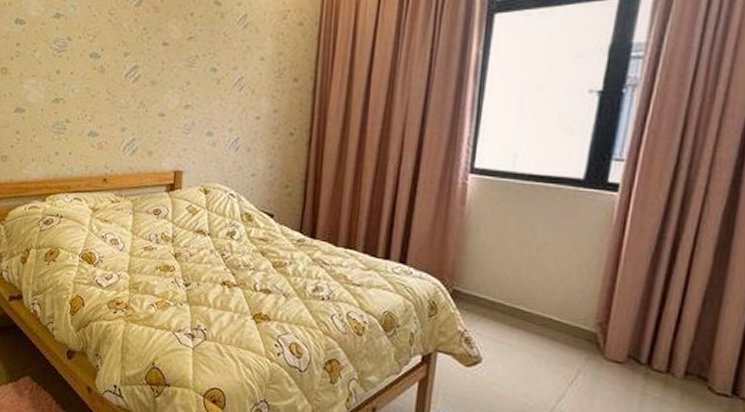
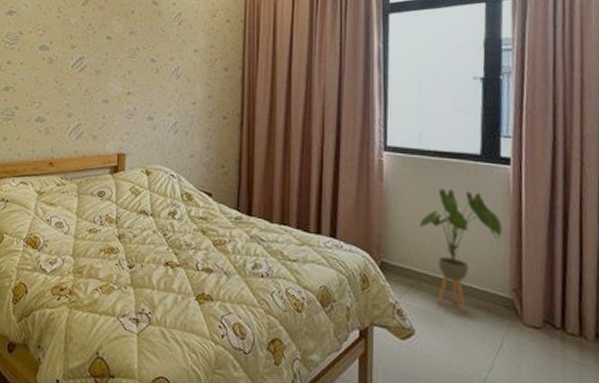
house plant: none [498,215,597,344] -> present [417,188,503,313]

